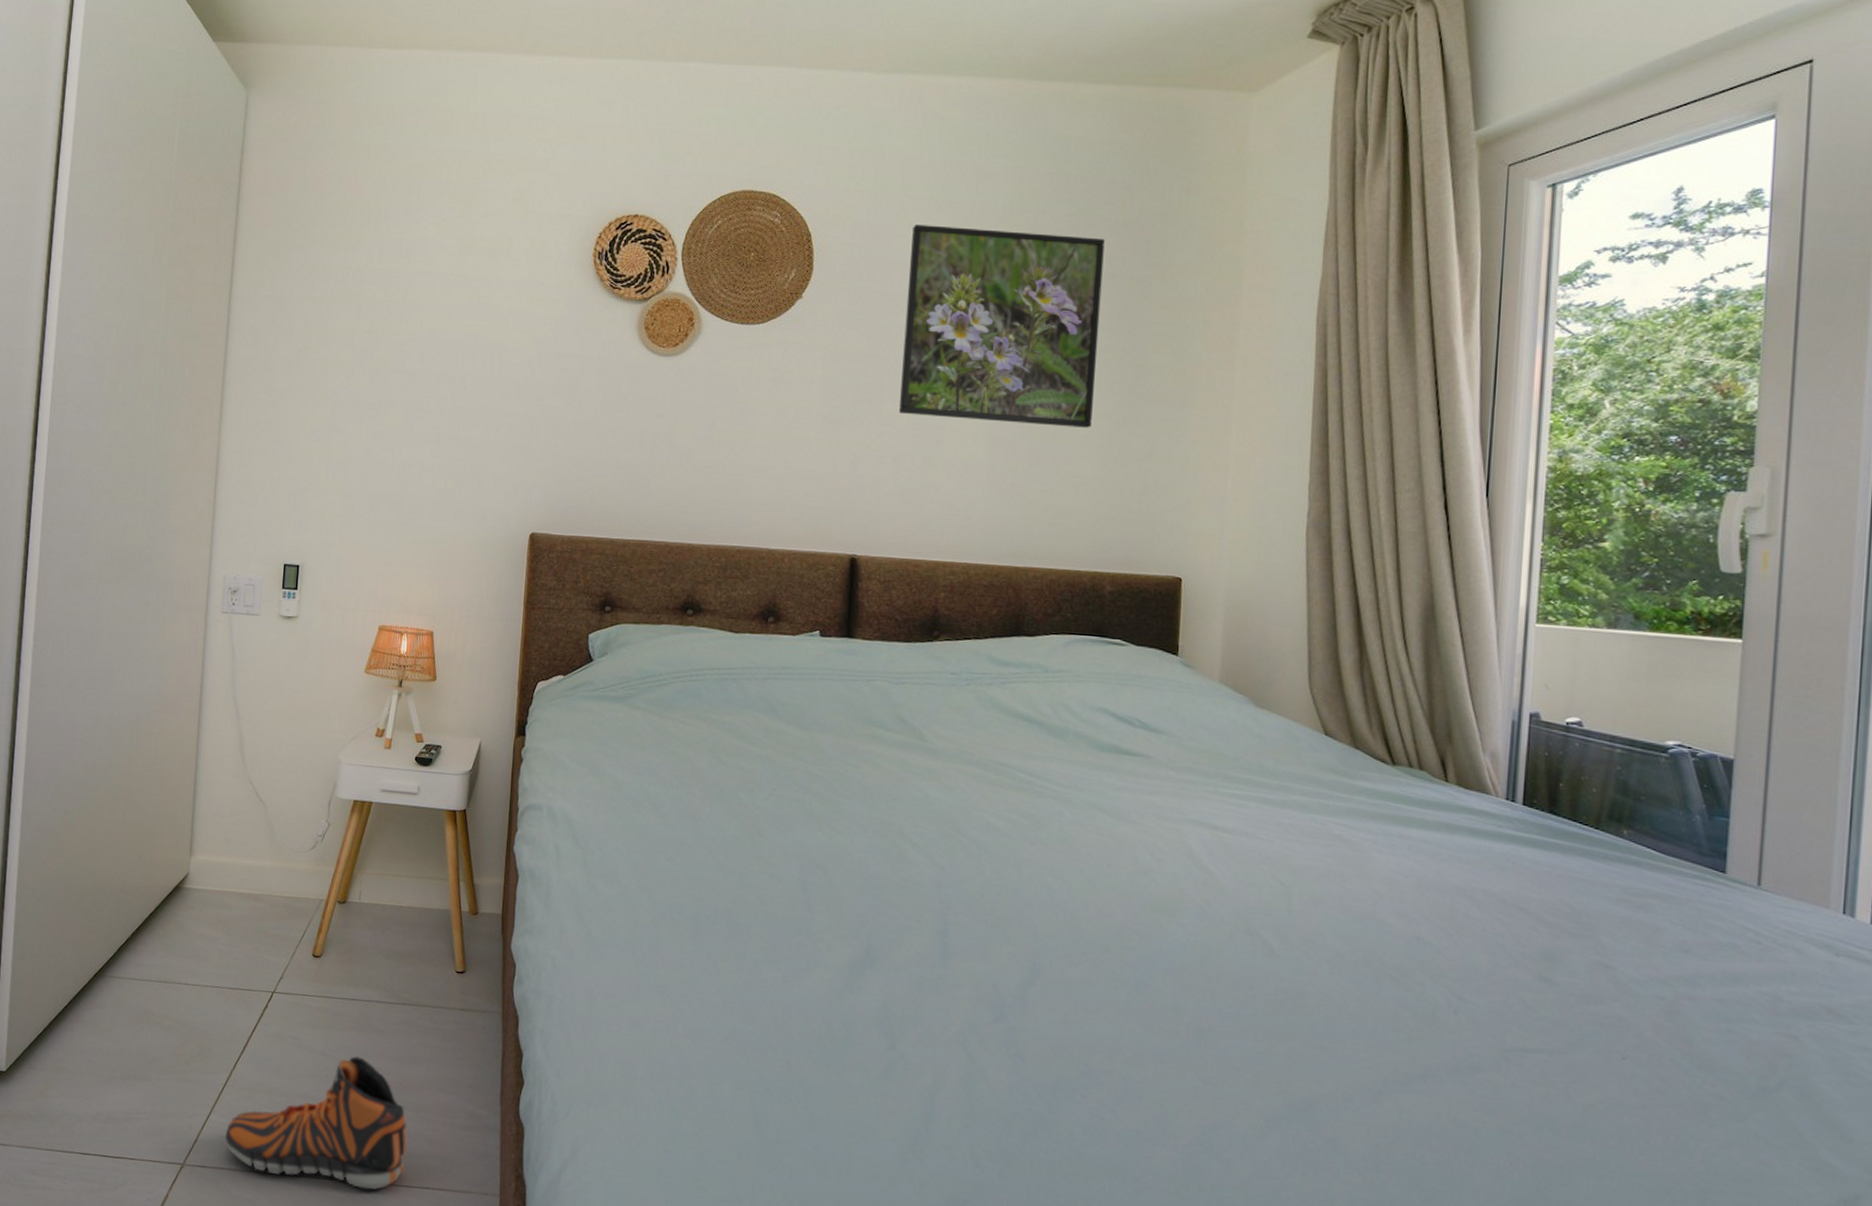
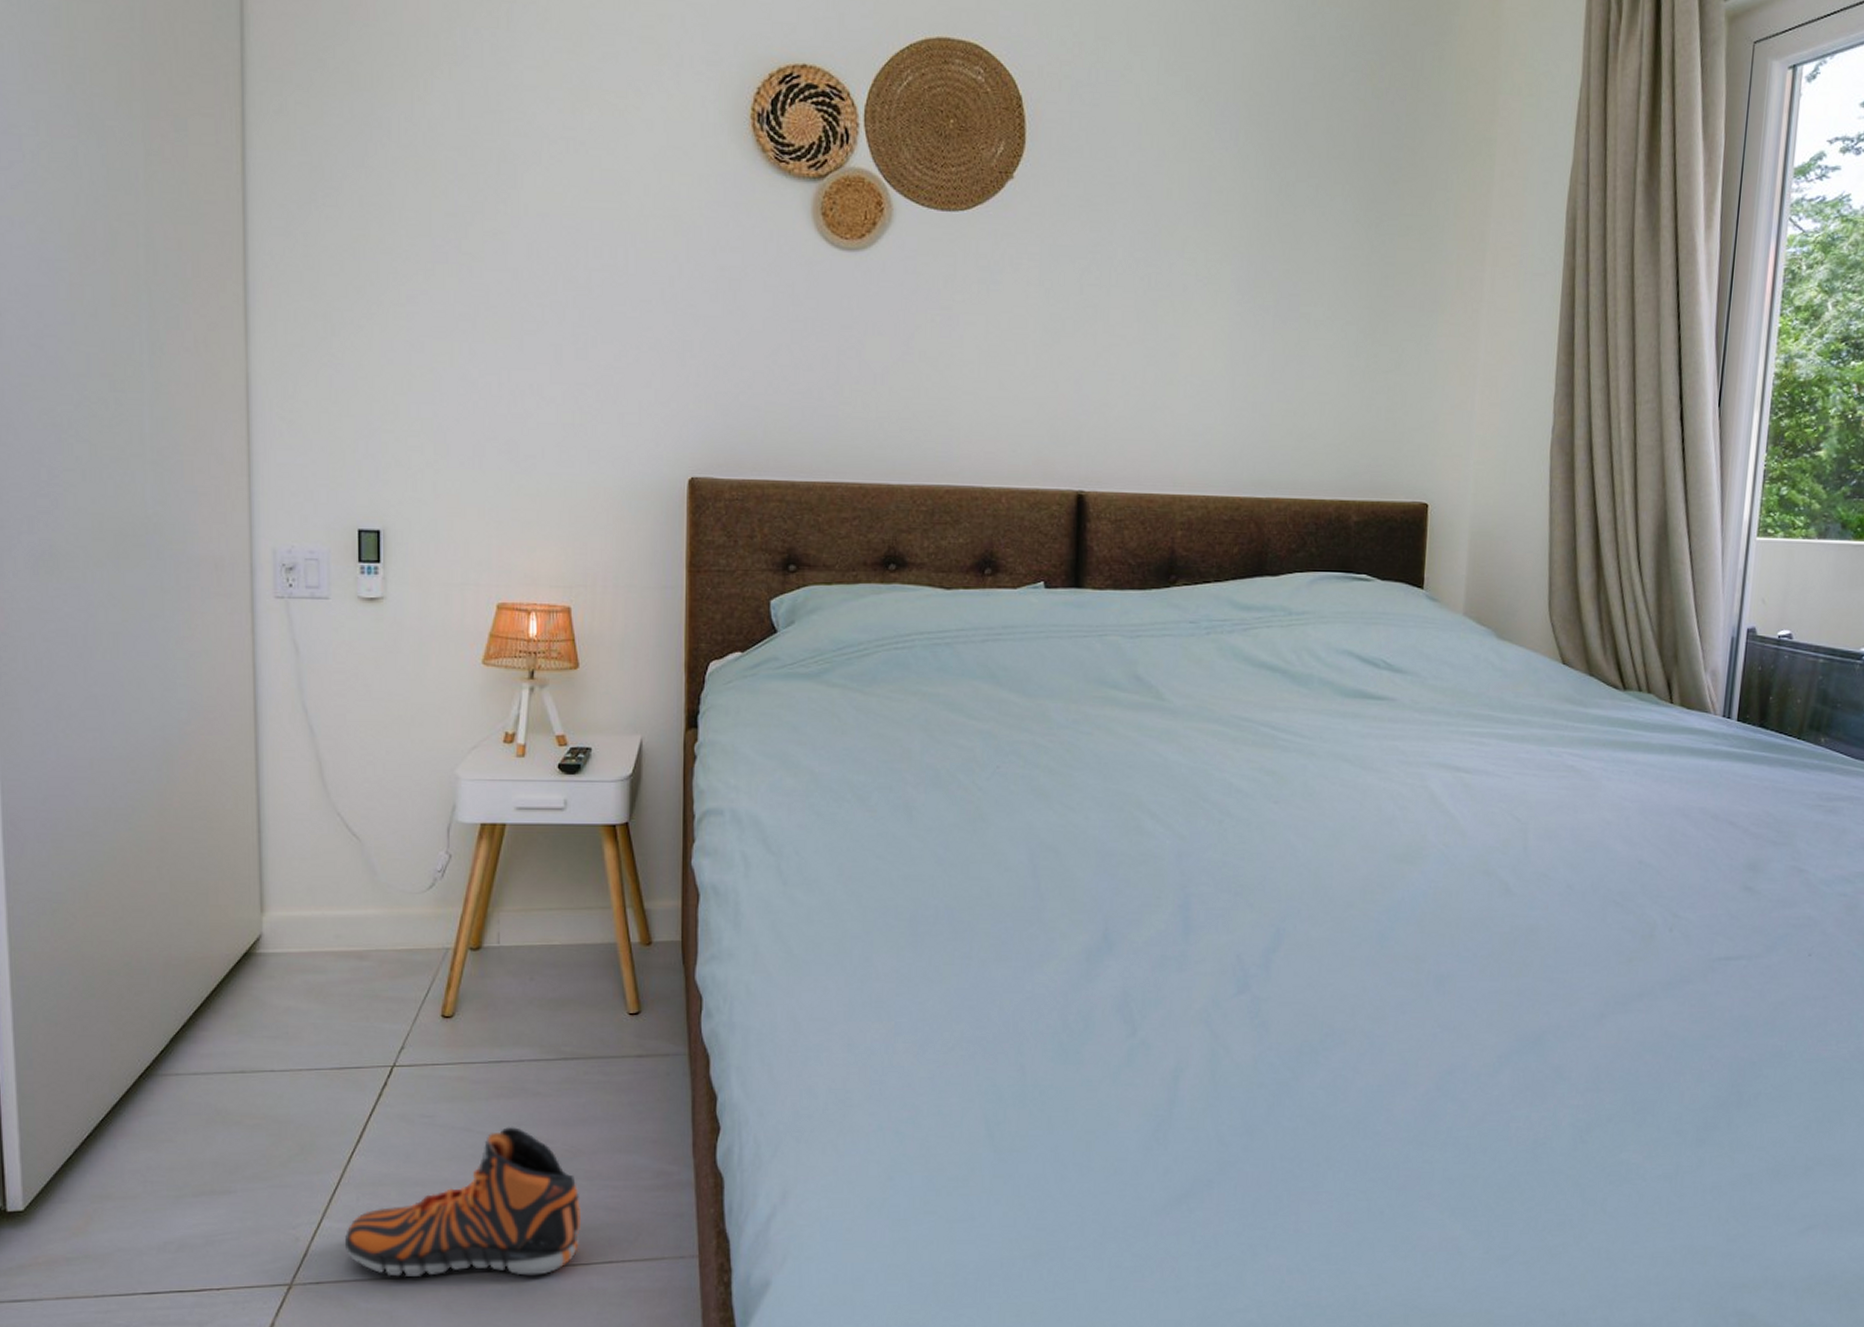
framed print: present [899,225,1105,428] -> none [1129,89,1353,337]

